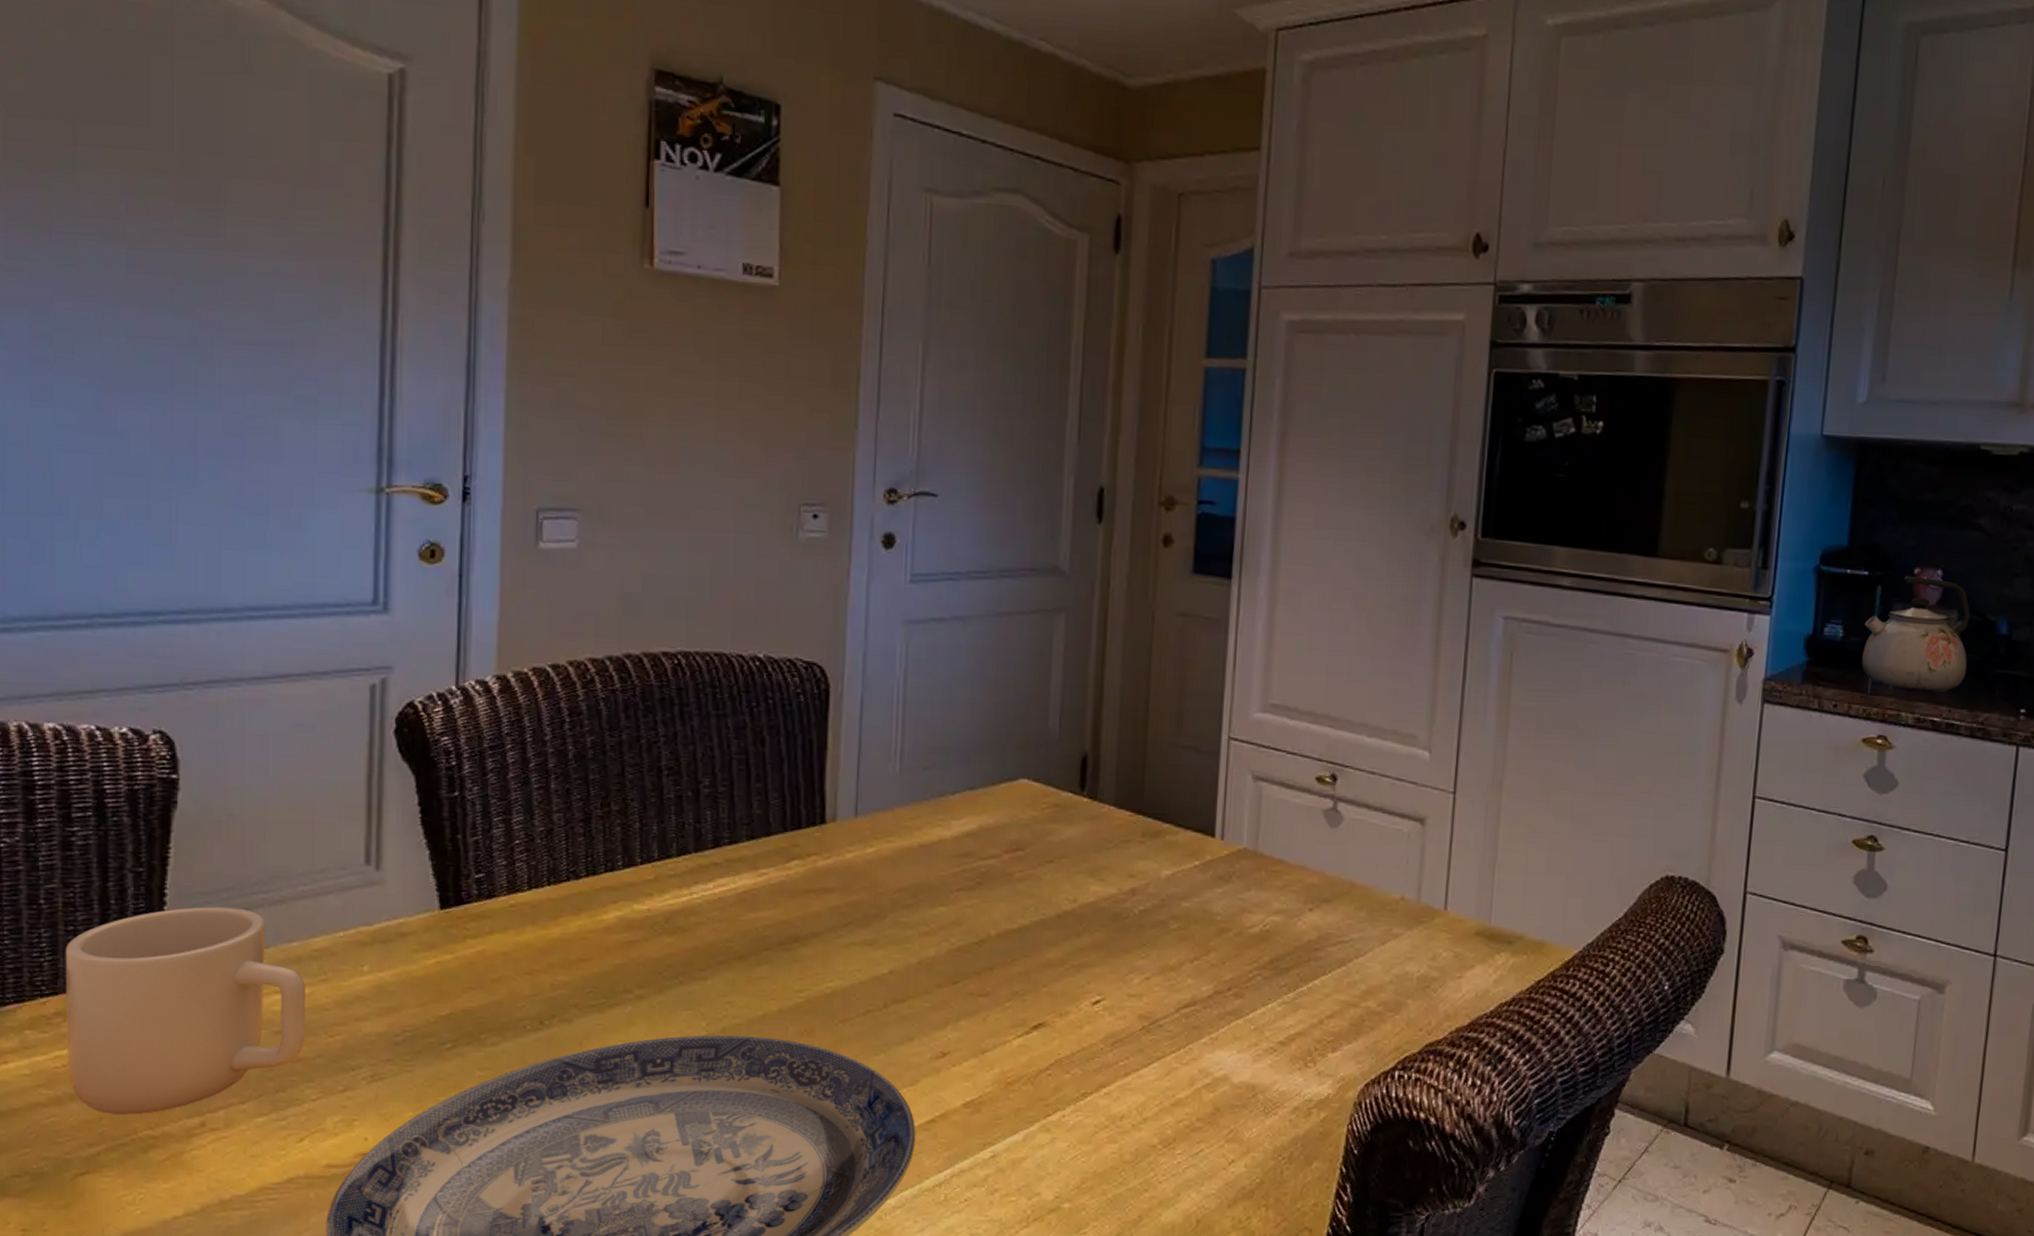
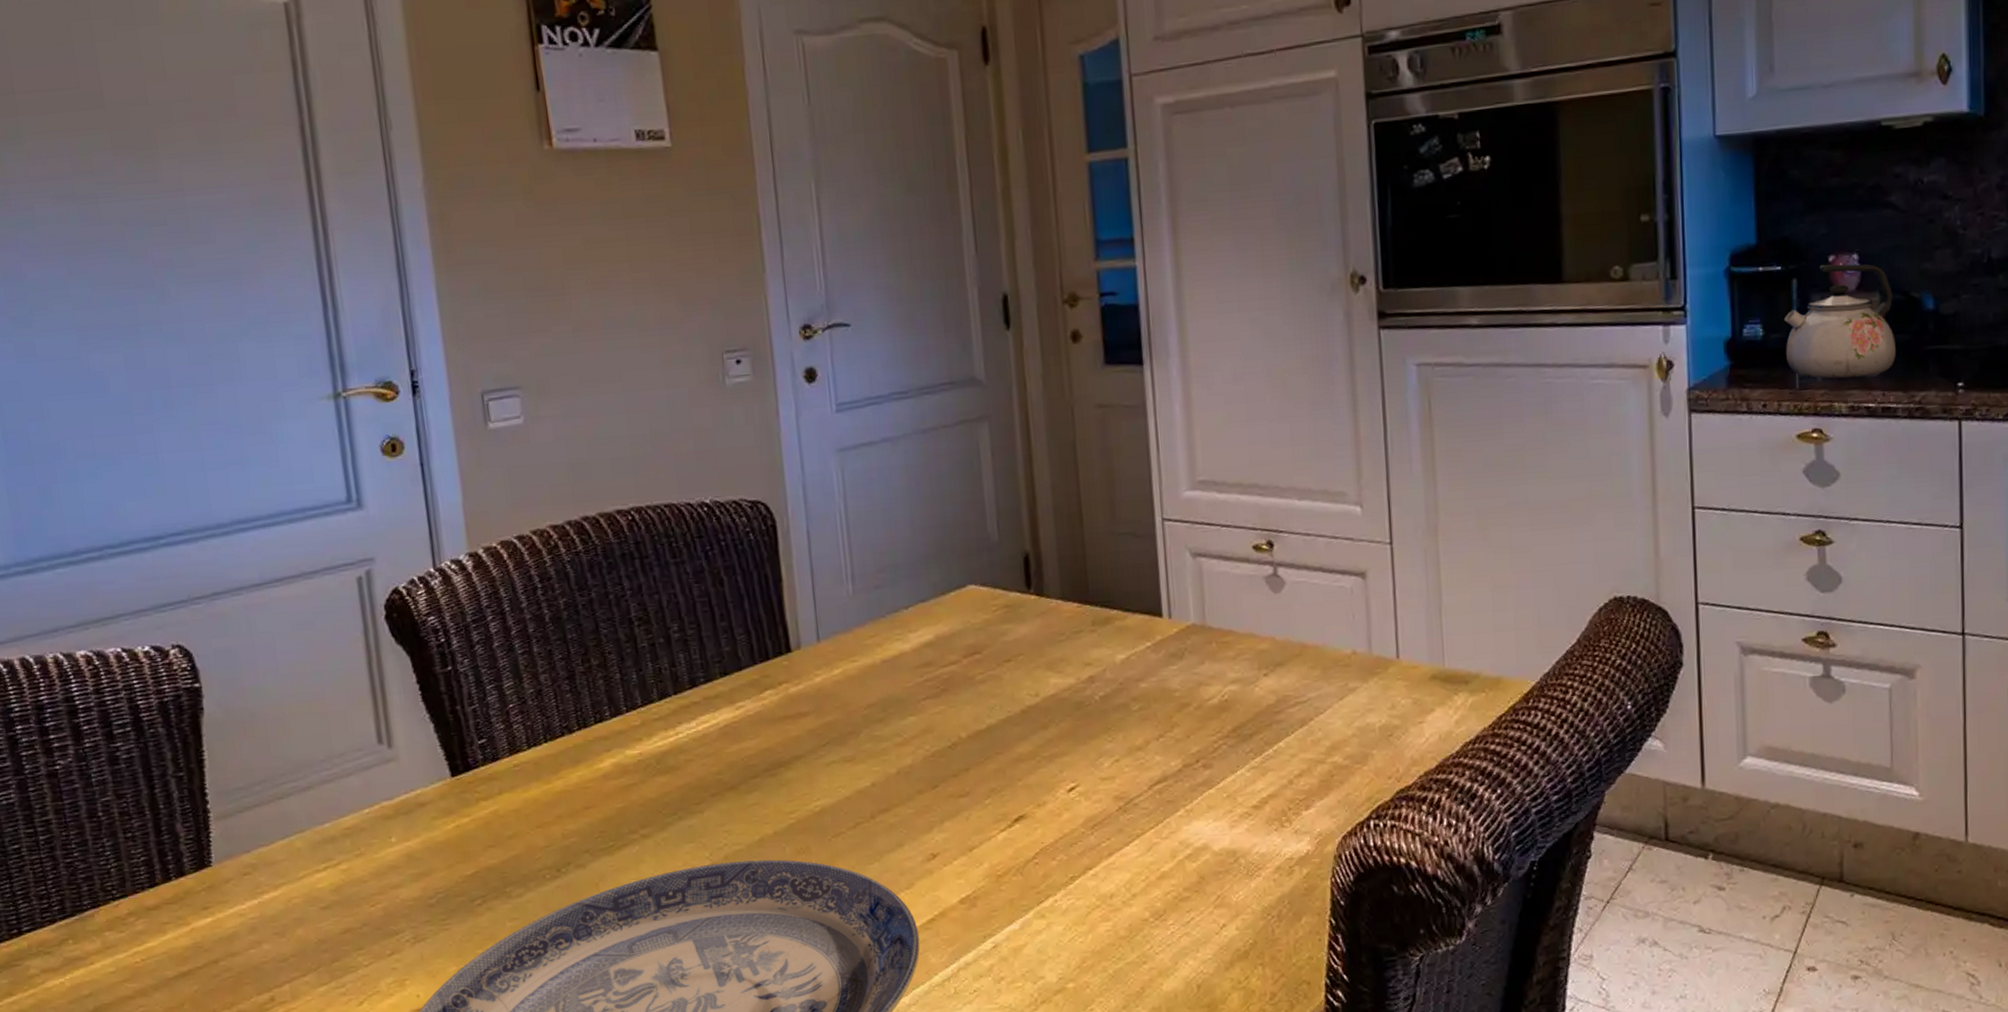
mug: present [65,906,306,1115] -> none [127,798,350,999]

